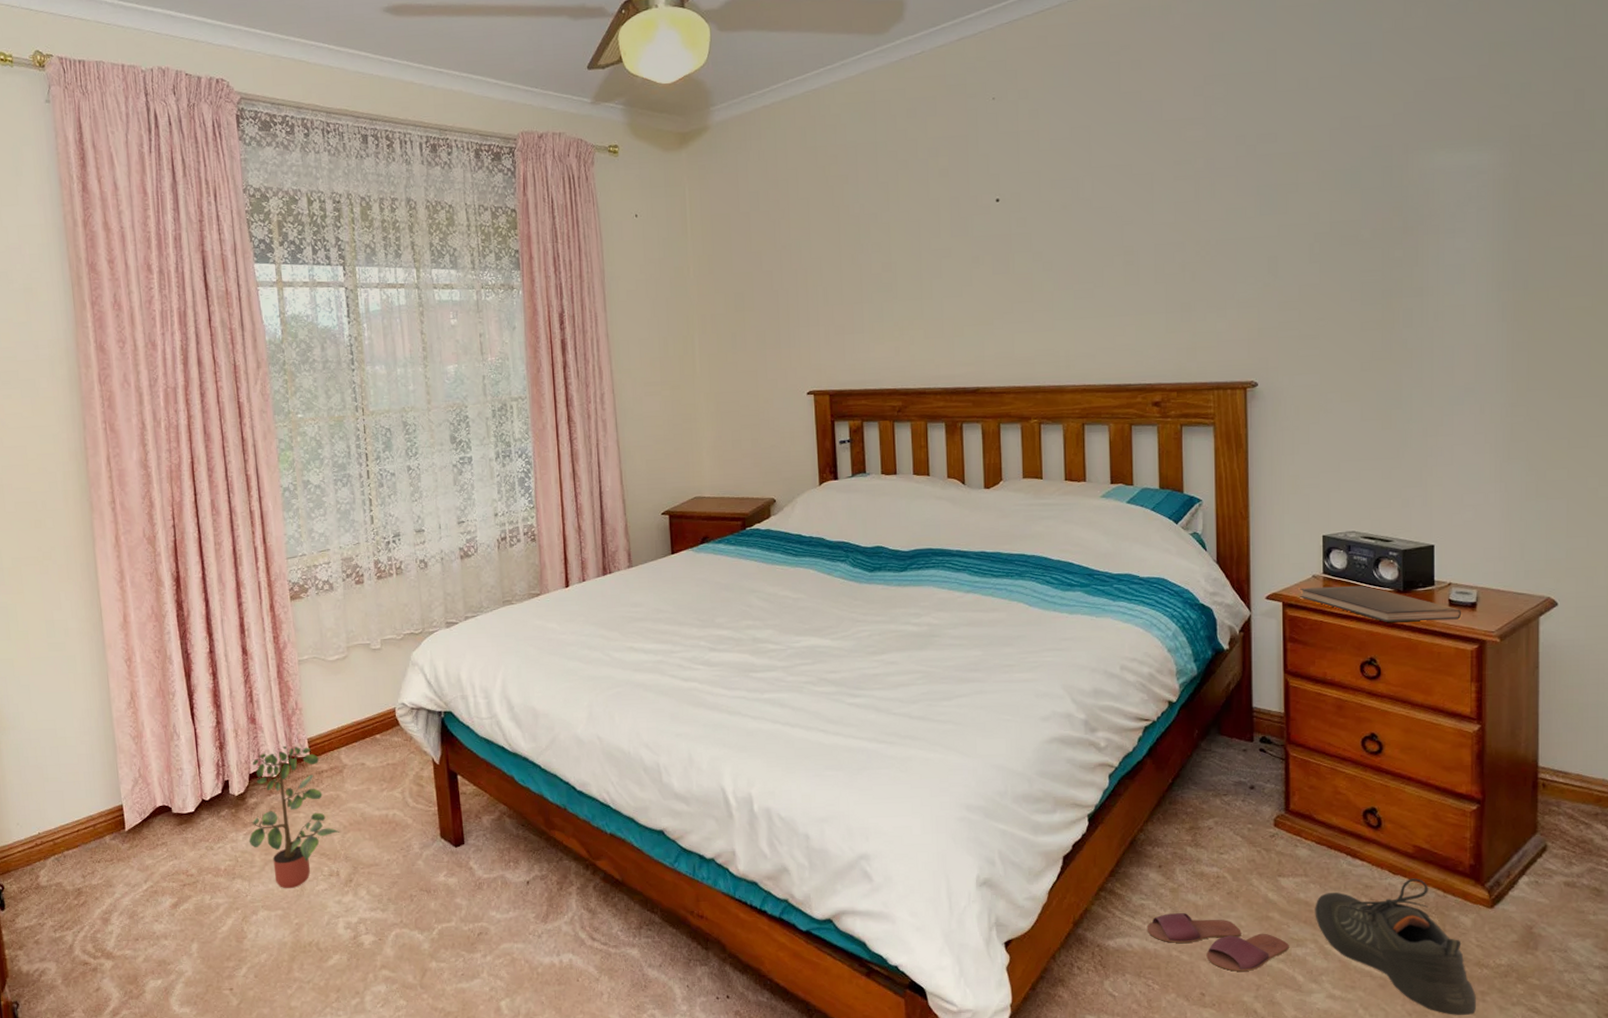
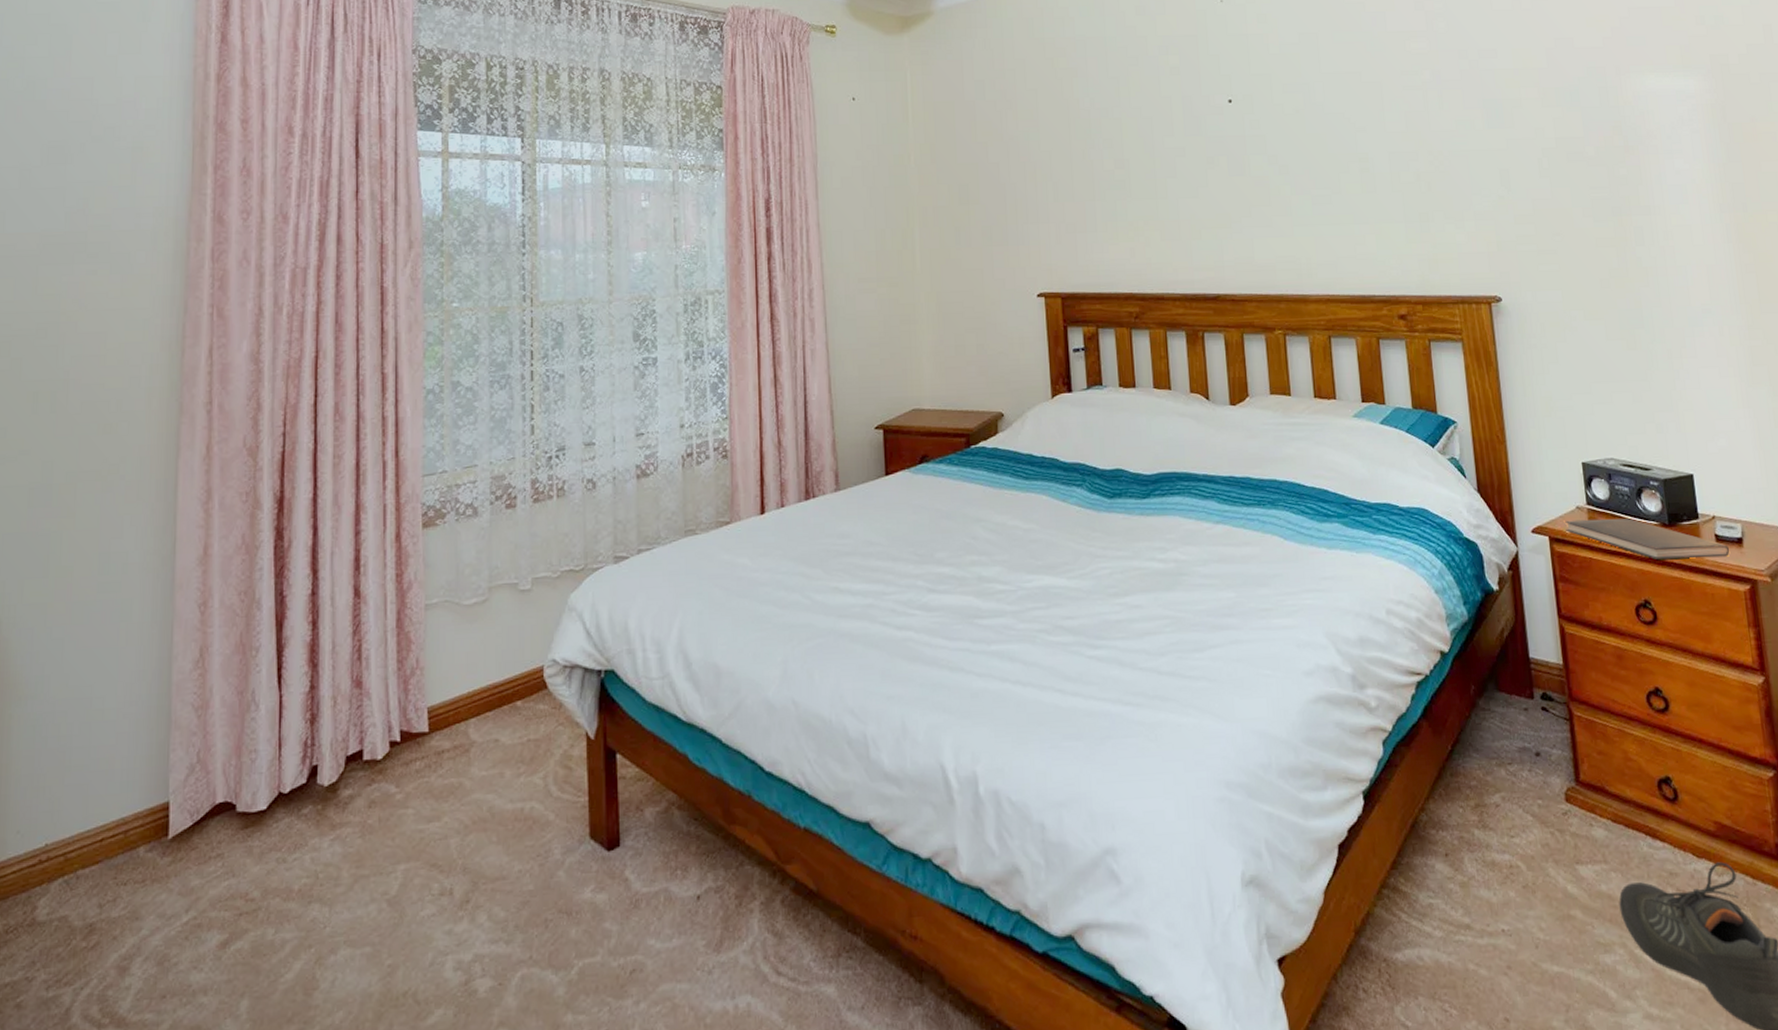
potted plant: present [249,745,339,889] -> none [336,717,458,916]
slippers: present [1147,912,1289,972] -> none [1437,913,1597,988]

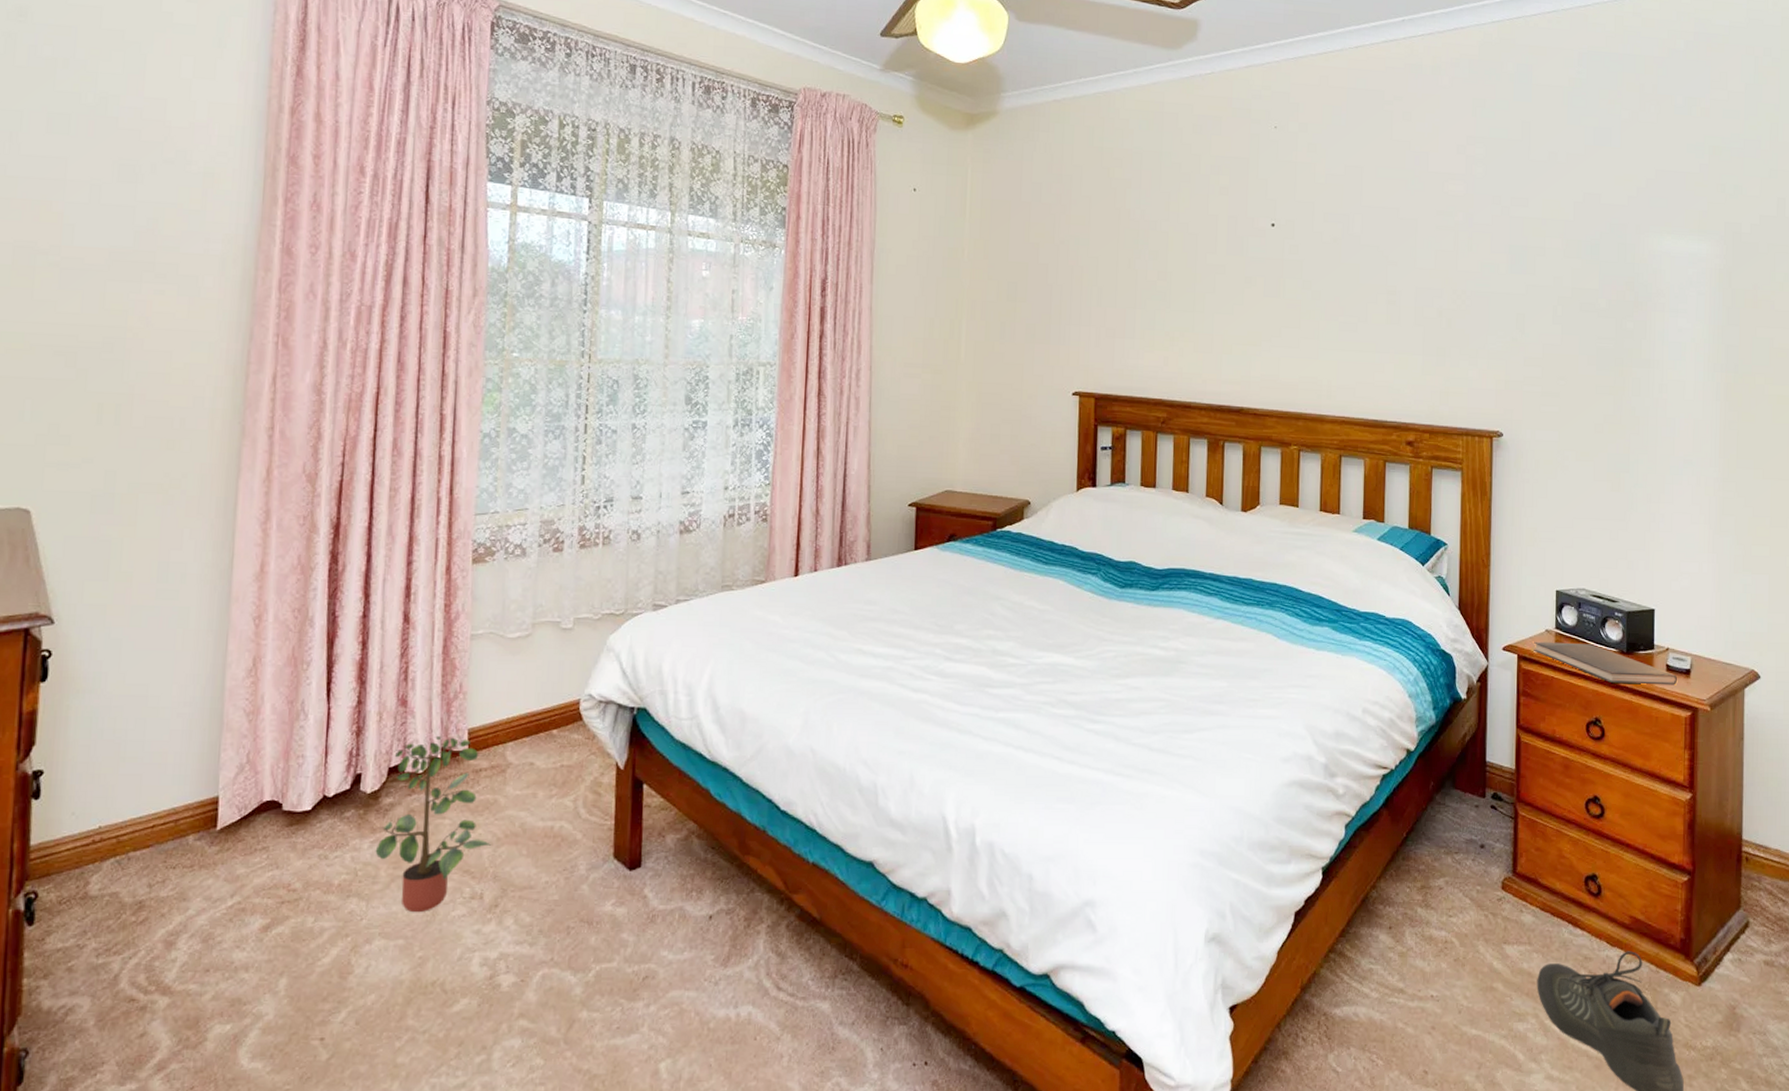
potted plant: none [336,717,458,916] -> present [375,735,491,913]

